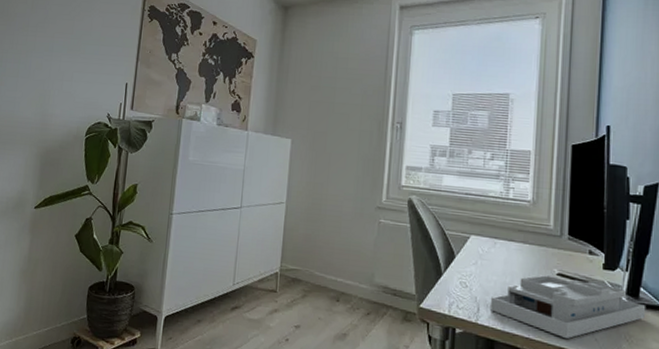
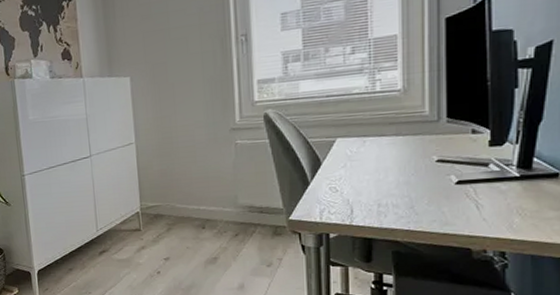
desk organizer: present [491,275,646,339] -> none [365,161,541,225]

